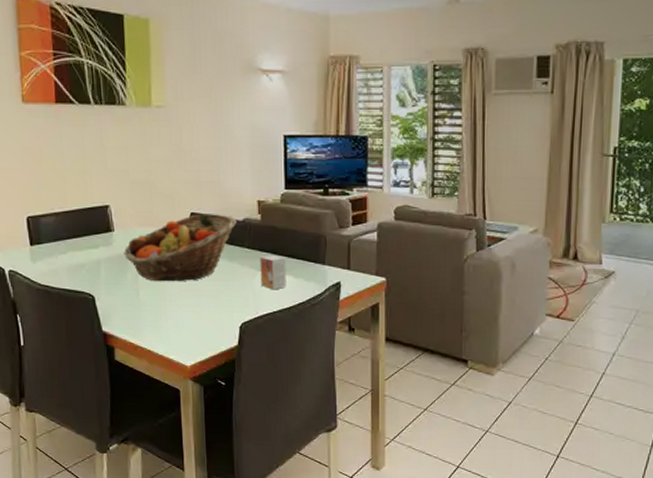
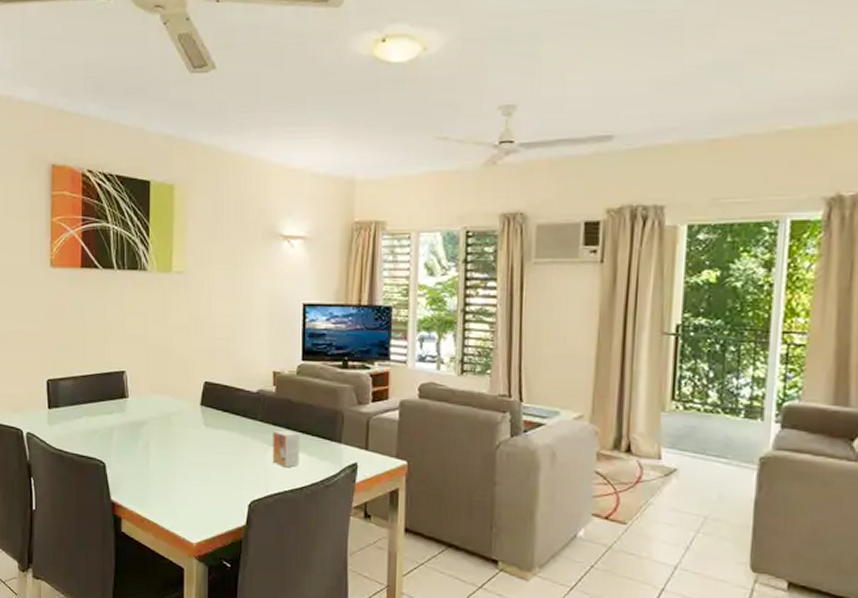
fruit basket: present [124,214,237,282] -> none [136,383,251,454]

